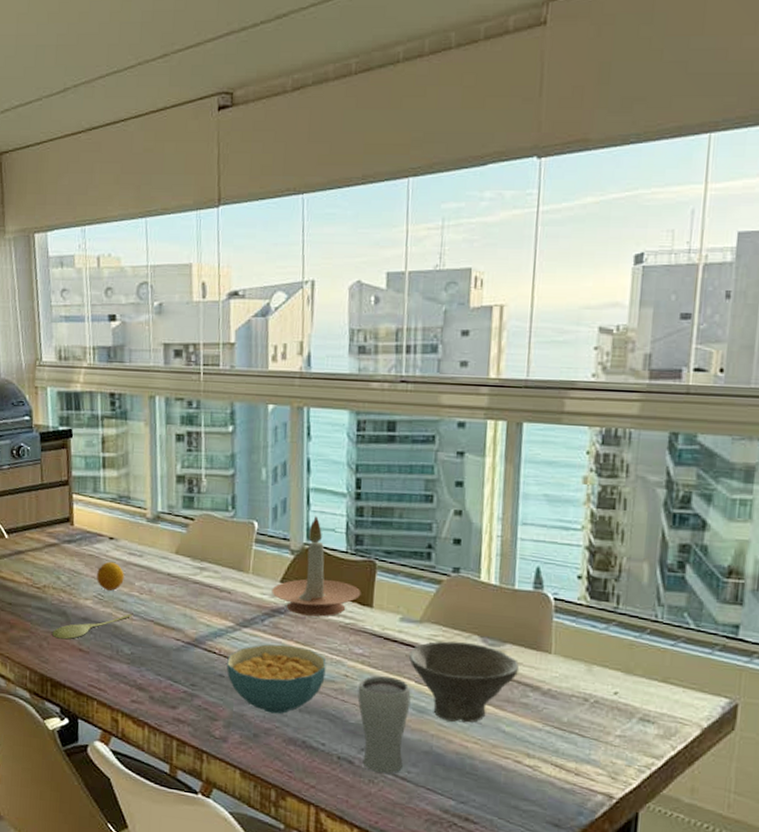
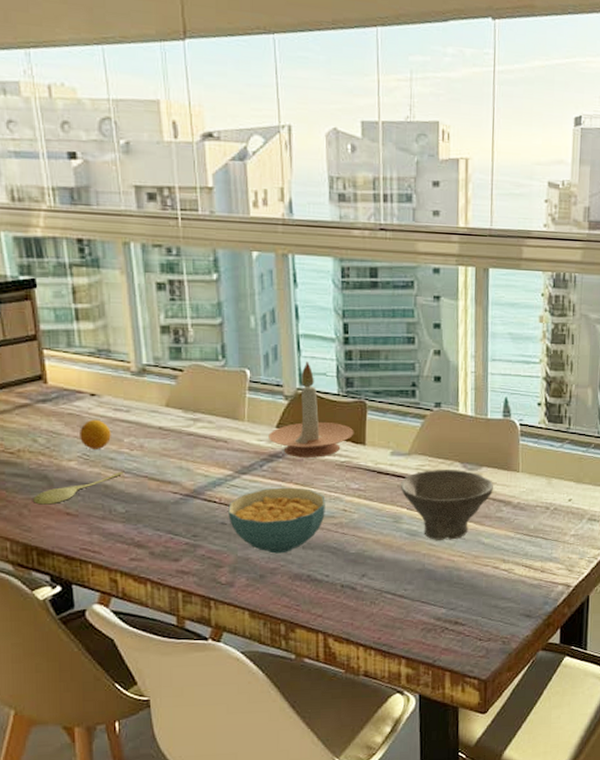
drinking glass: present [357,676,411,774] -> none [356,507,404,594]

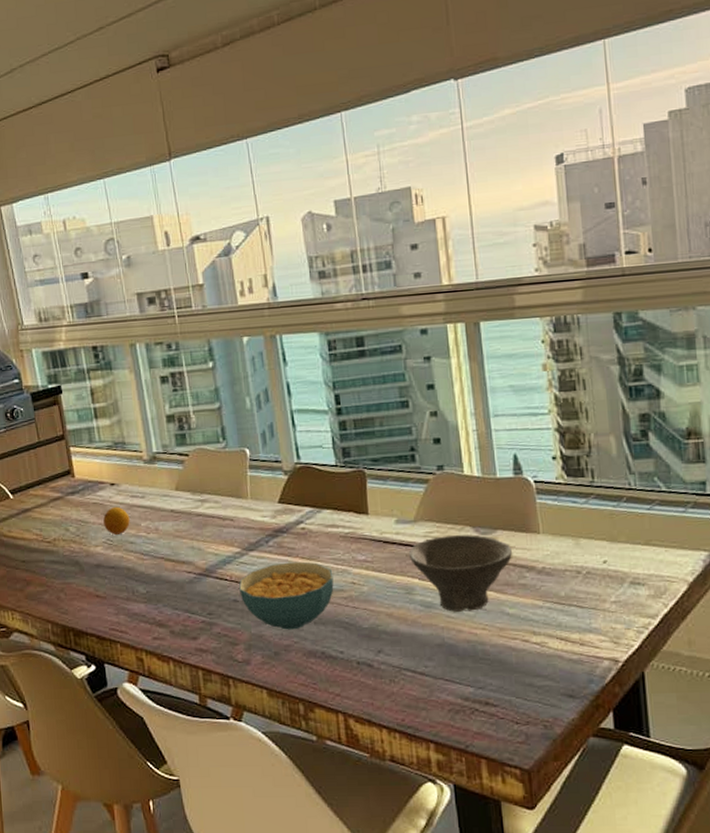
spoon: present [33,471,123,505] -> none [68,554,142,589]
candle holder: present [268,361,354,458] -> none [271,436,356,531]

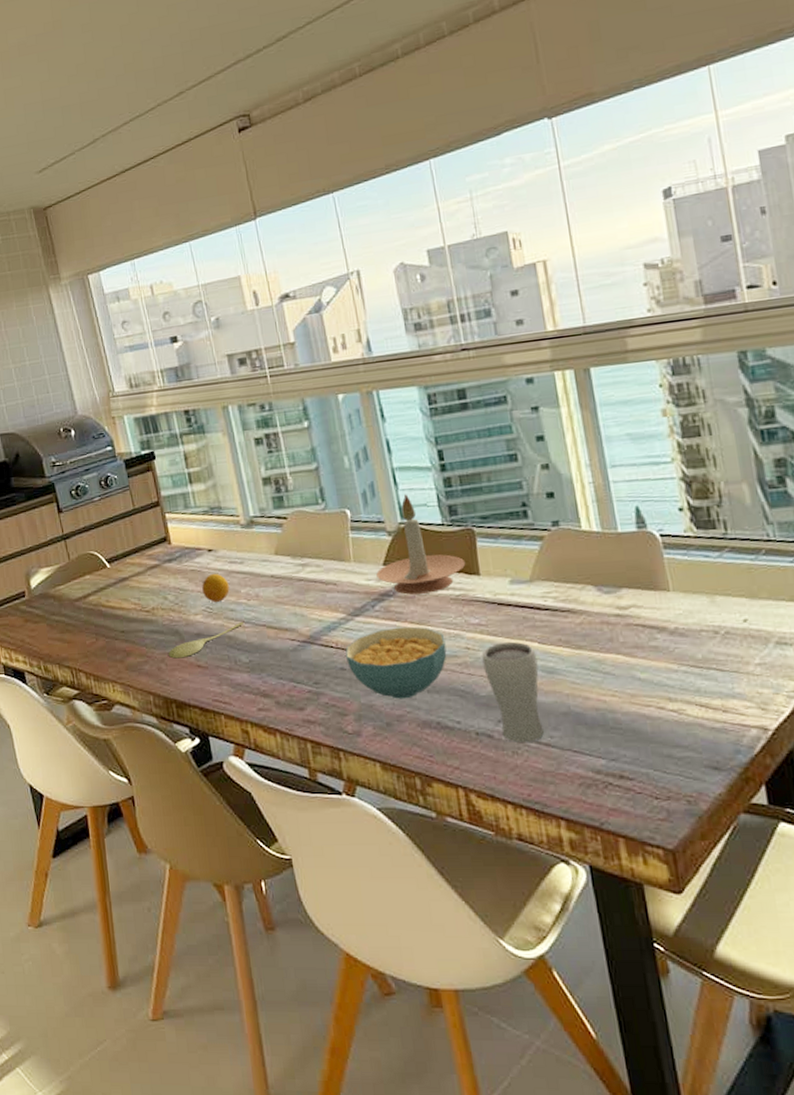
spoon: none [68,554,142,589] -> present [168,621,244,659]
candle holder: none [271,436,356,531] -> present [376,494,466,595]
drinking glass: none [366,578,419,671] -> present [482,642,544,742]
bowl: present [409,534,512,612] -> none [526,594,640,678]

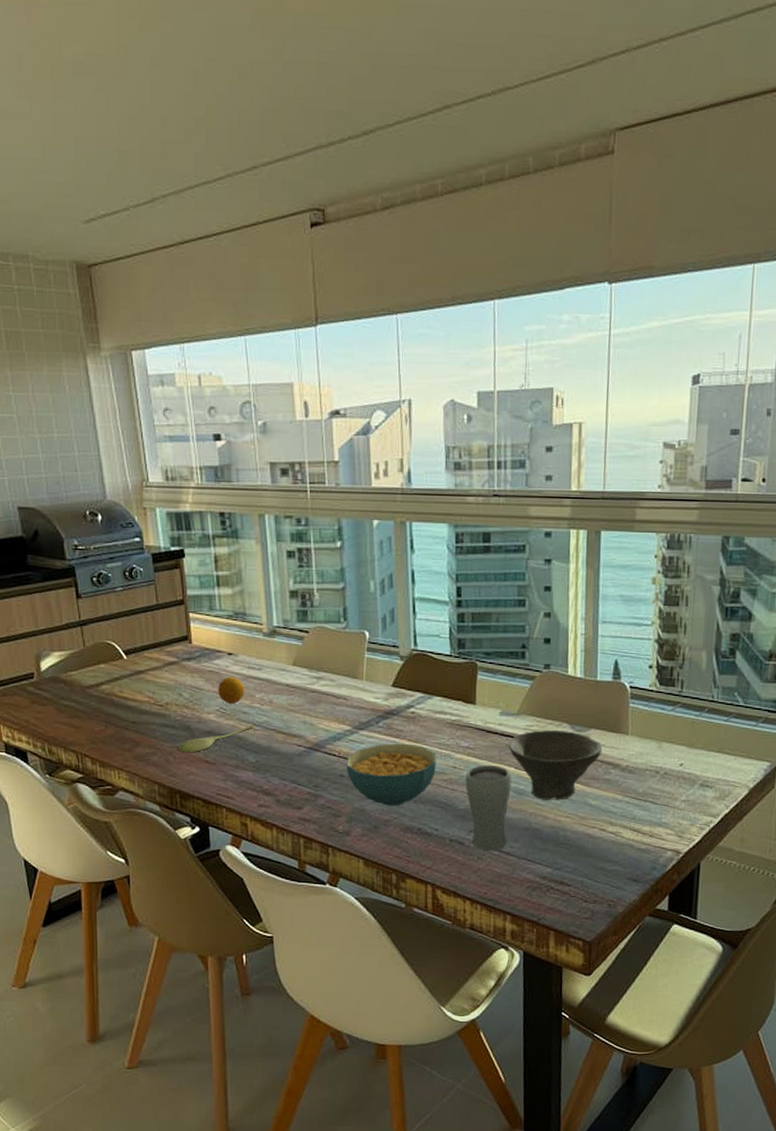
candle holder: present [376,494,466,595] -> none [384,624,465,716]
bowl: none [526,594,640,678] -> present [509,730,602,800]

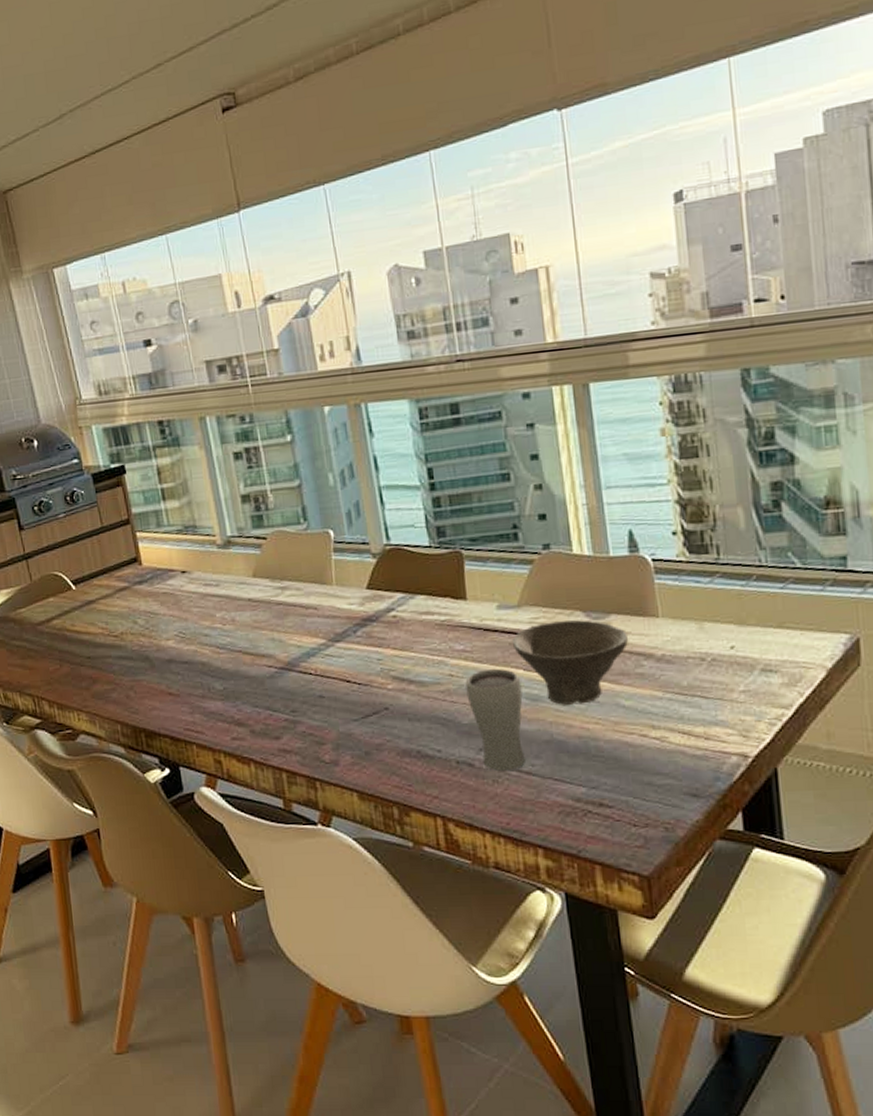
spoon: present [178,724,254,753] -> none [138,647,218,686]
fruit: present [218,676,245,704] -> none [174,596,204,627]
cereal bowl: present [346,743,436,806] -> none [324,652,430,728]

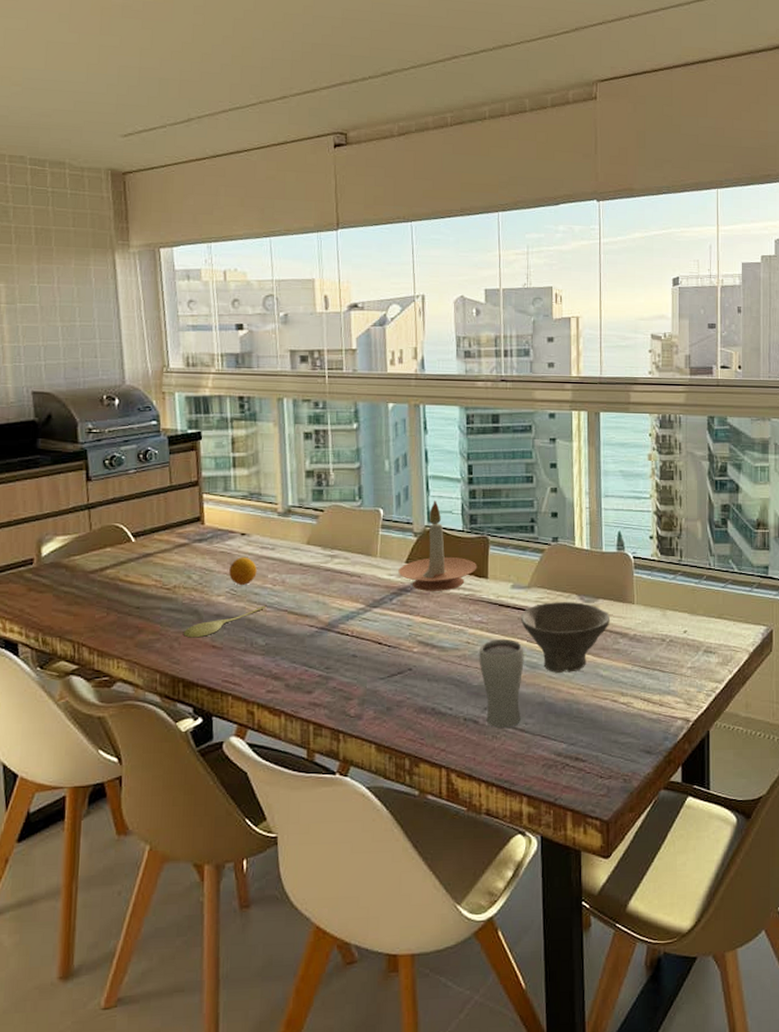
spoon: none [138,647,218,686] -> present [184,605,266,638]
fruit: none [174,596,204,627] -> present [229,557,257,585]
candle holder: none [359,514,453,620] -> present [398,501,477,591]

